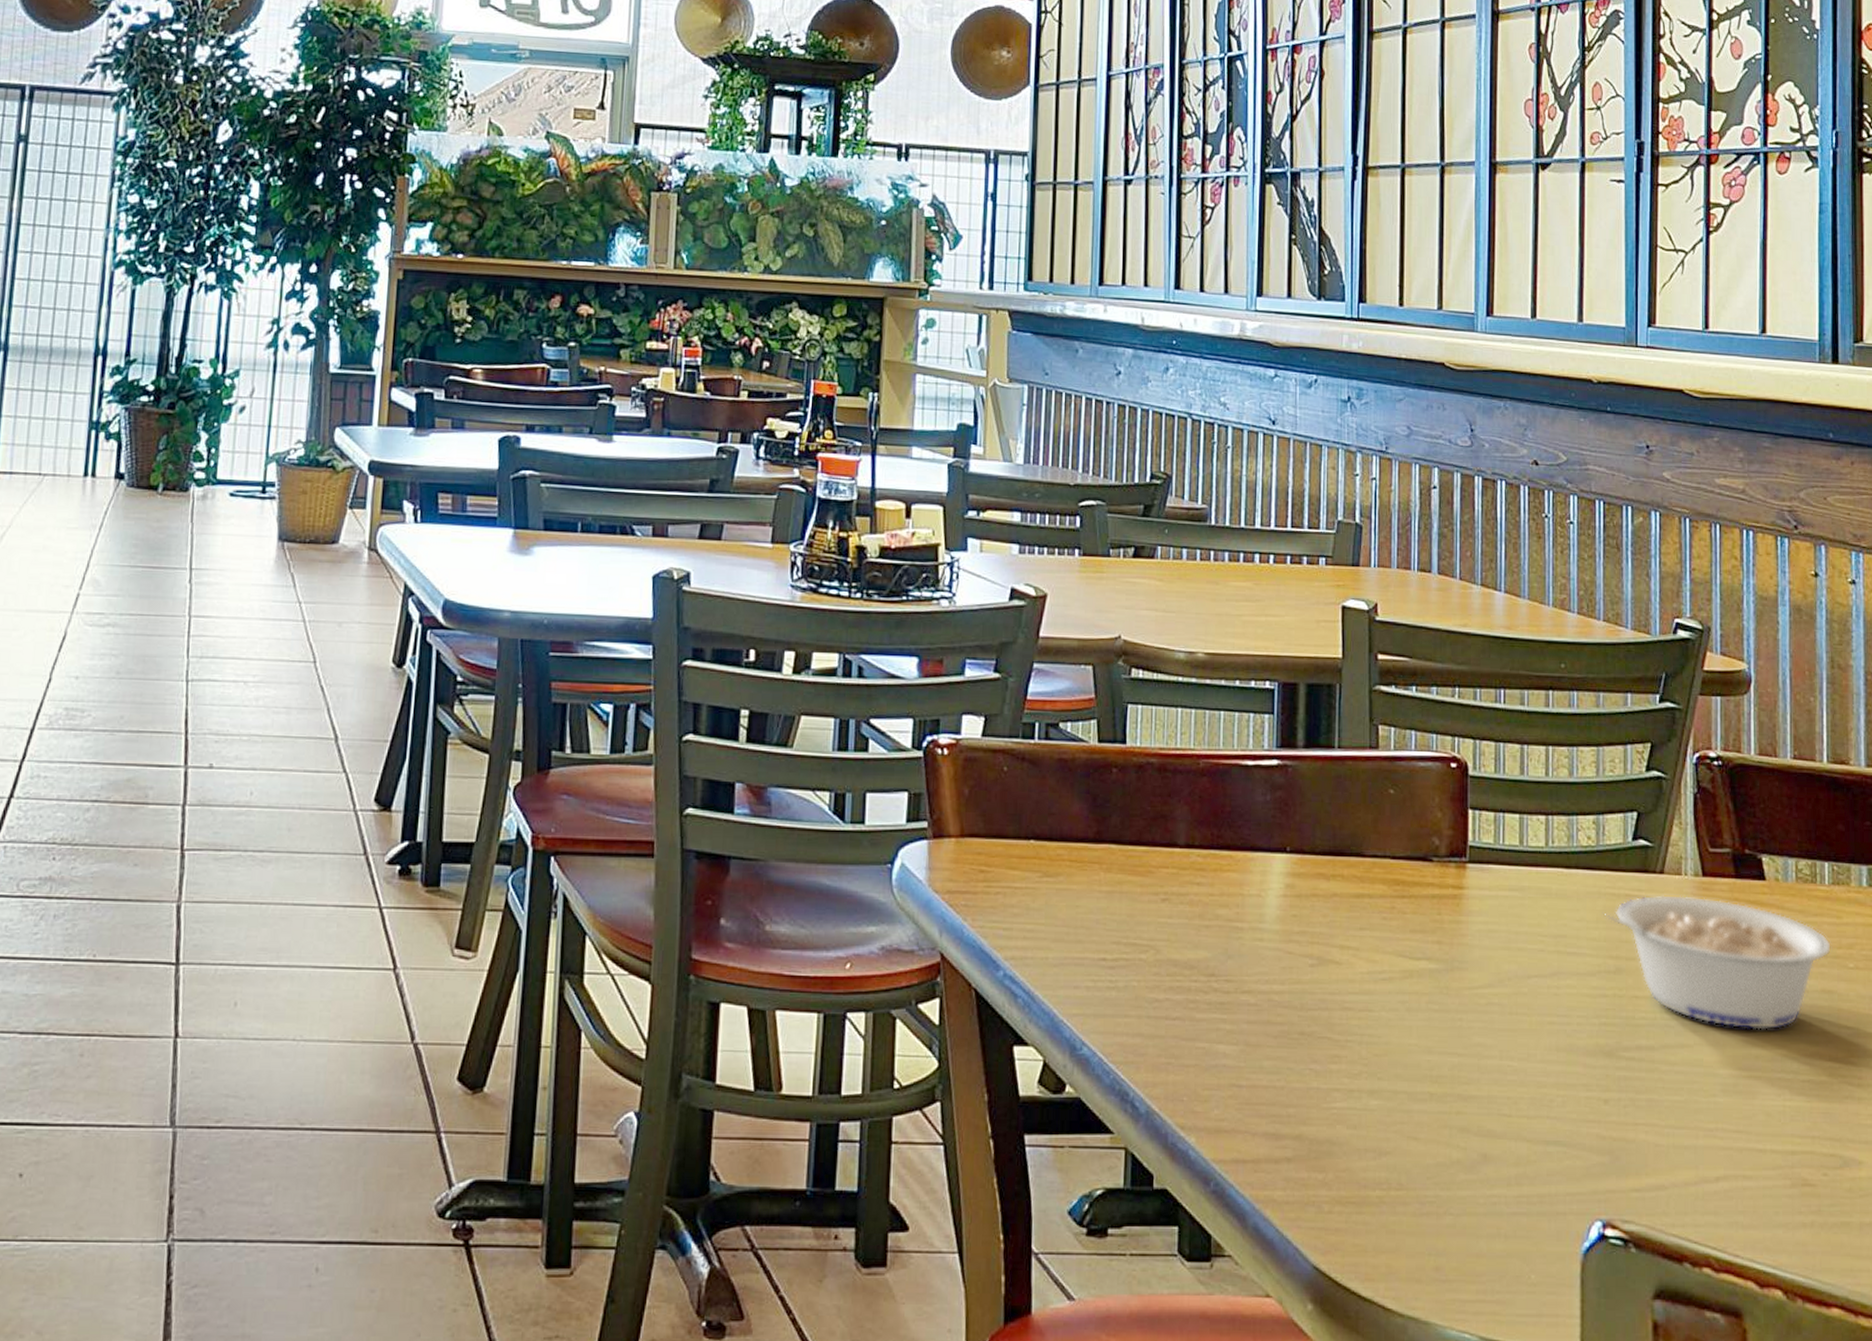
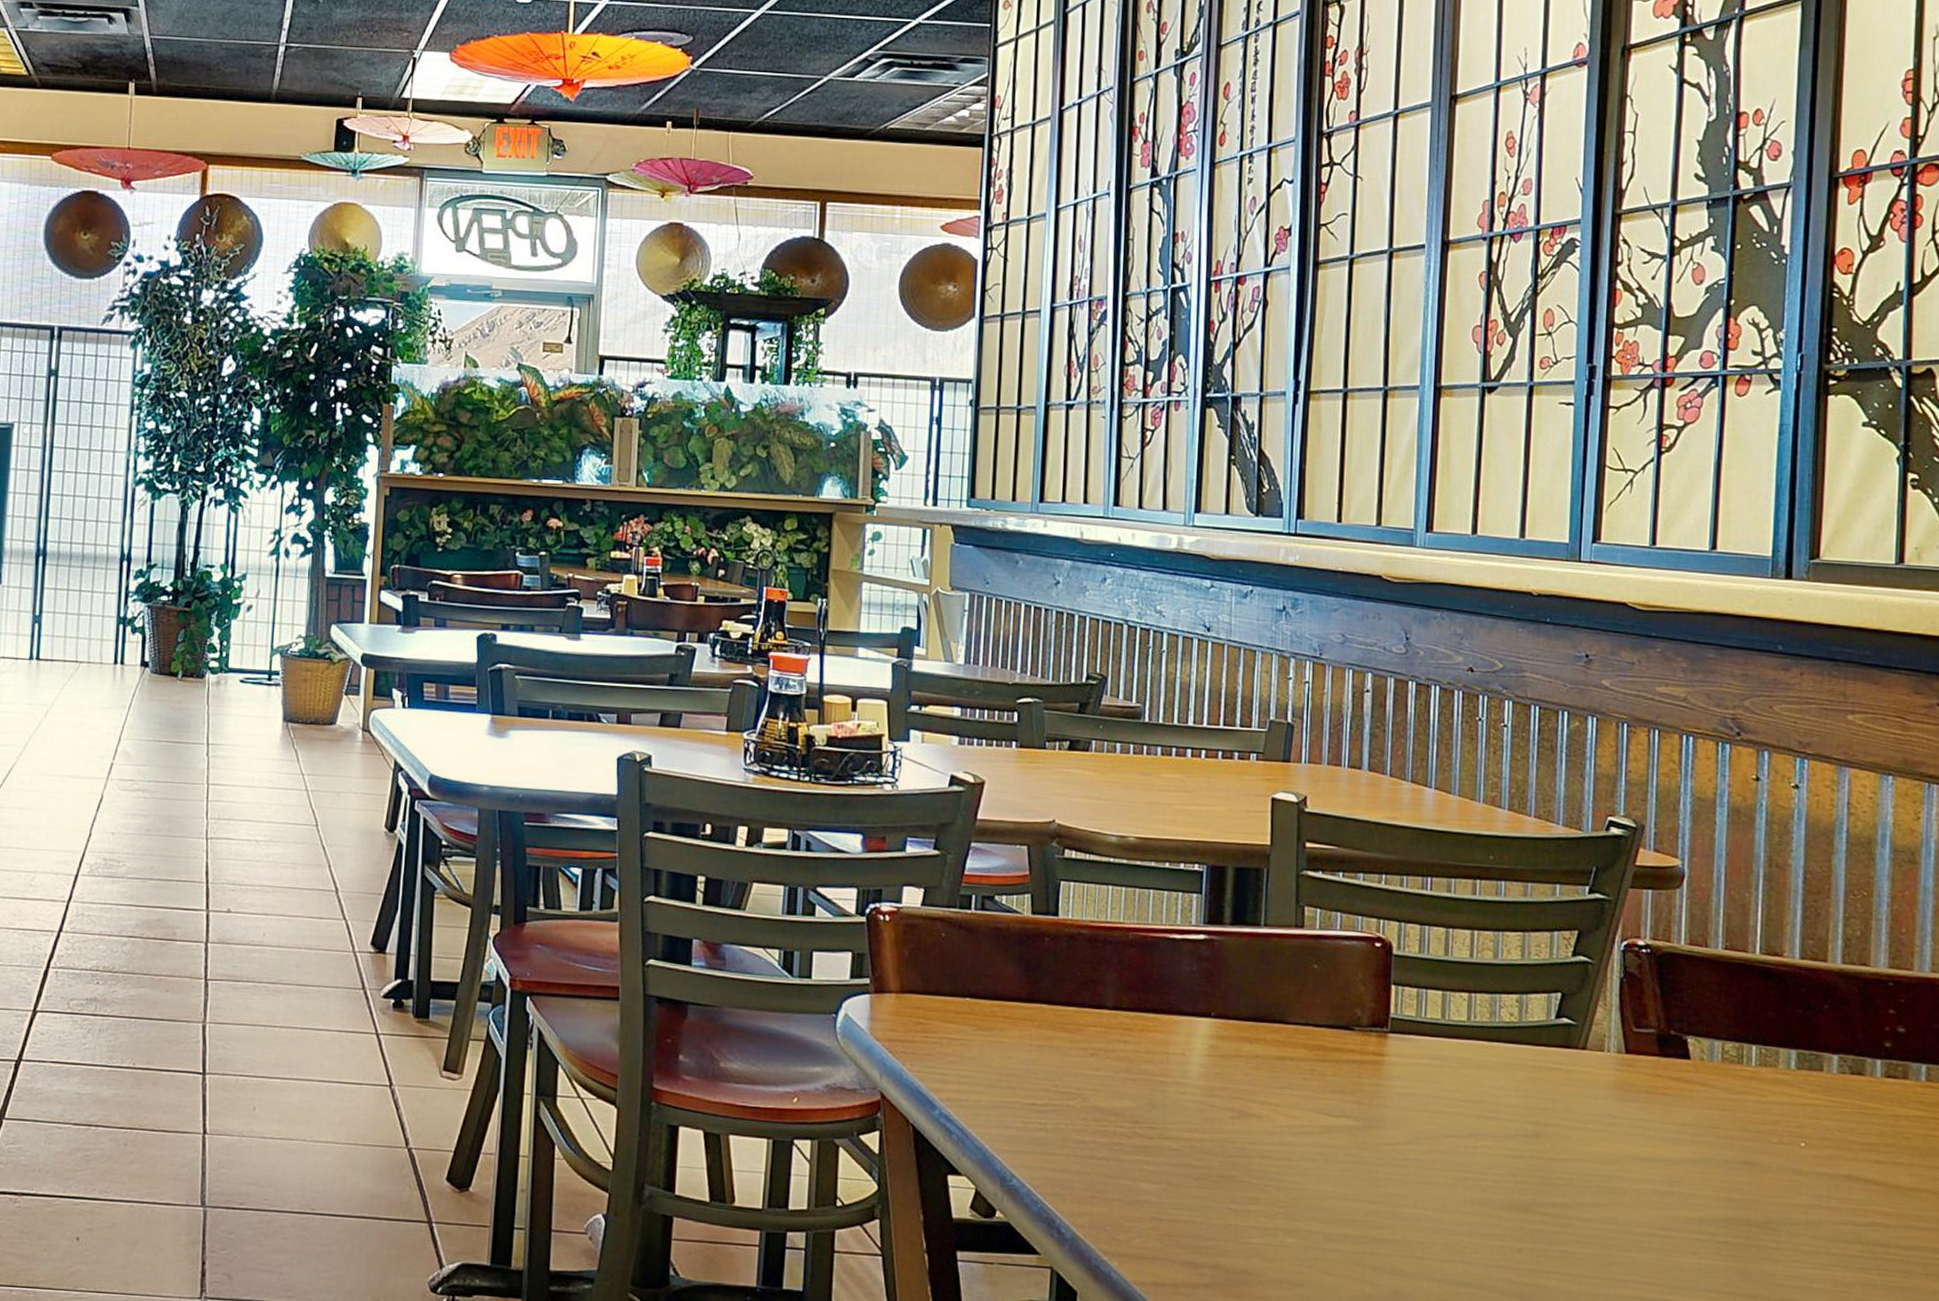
legume: present [1602,895,1832,1030] -> none [1522,1068,1756,1195]

